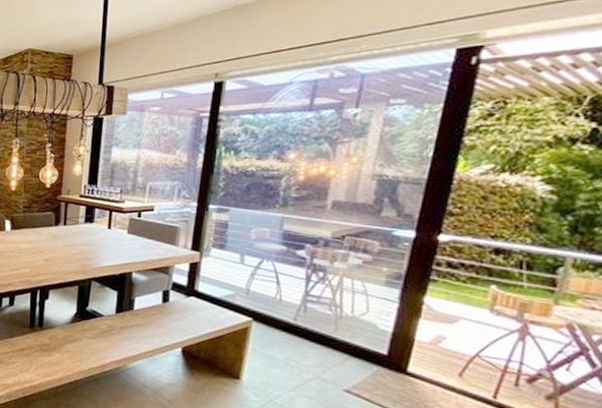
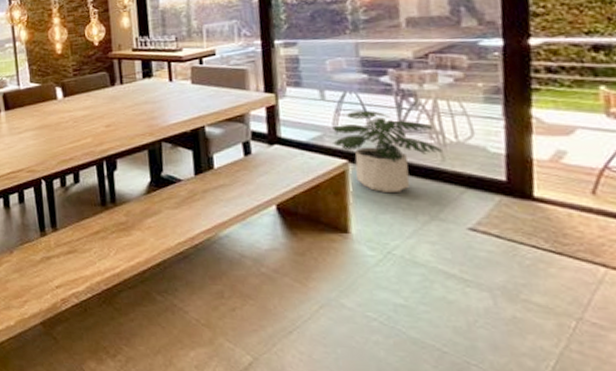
potted plant: none [243,277,337,352] -> present [332,110,443,194]

